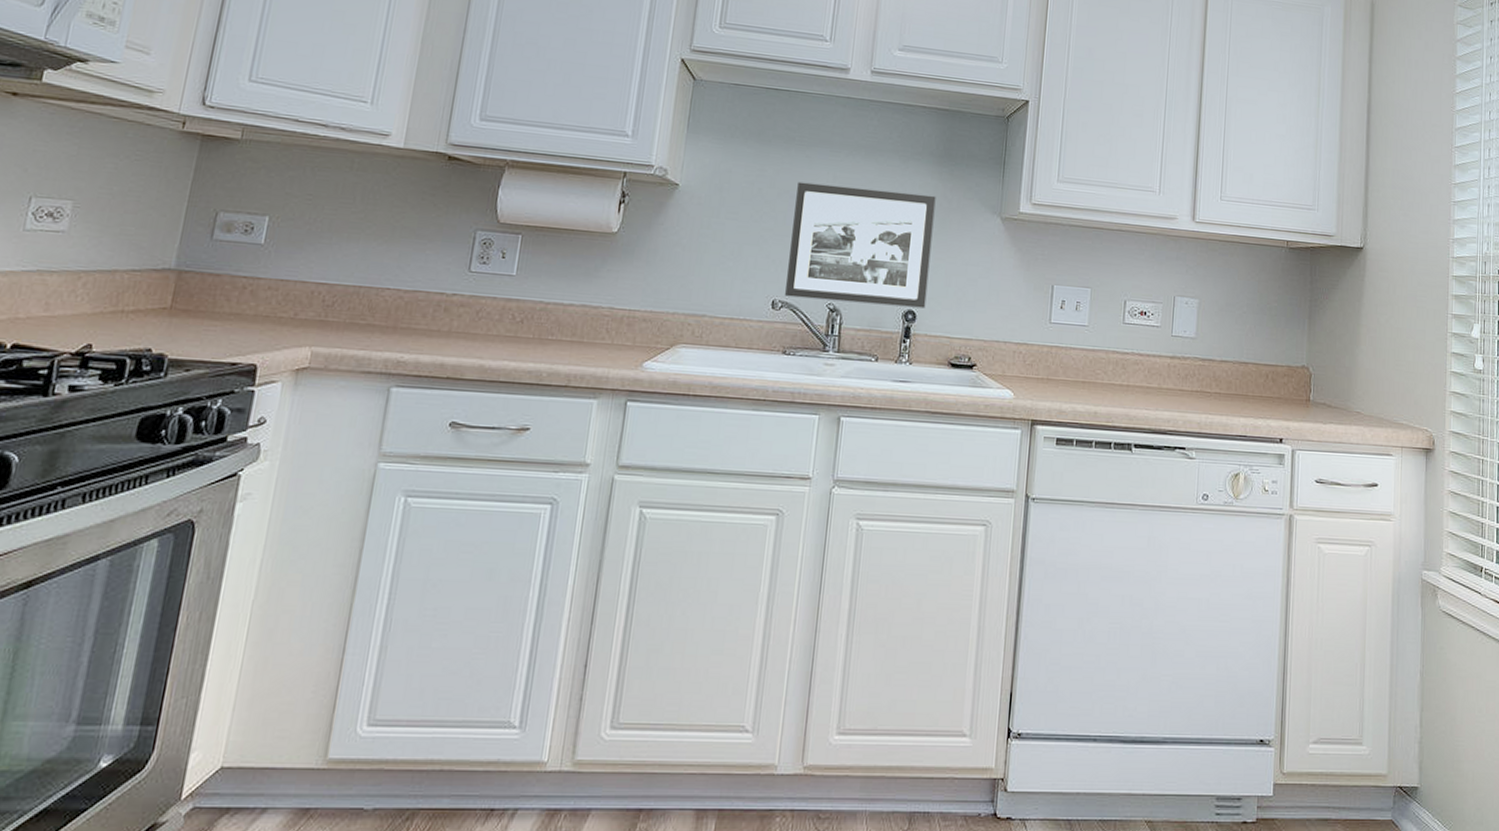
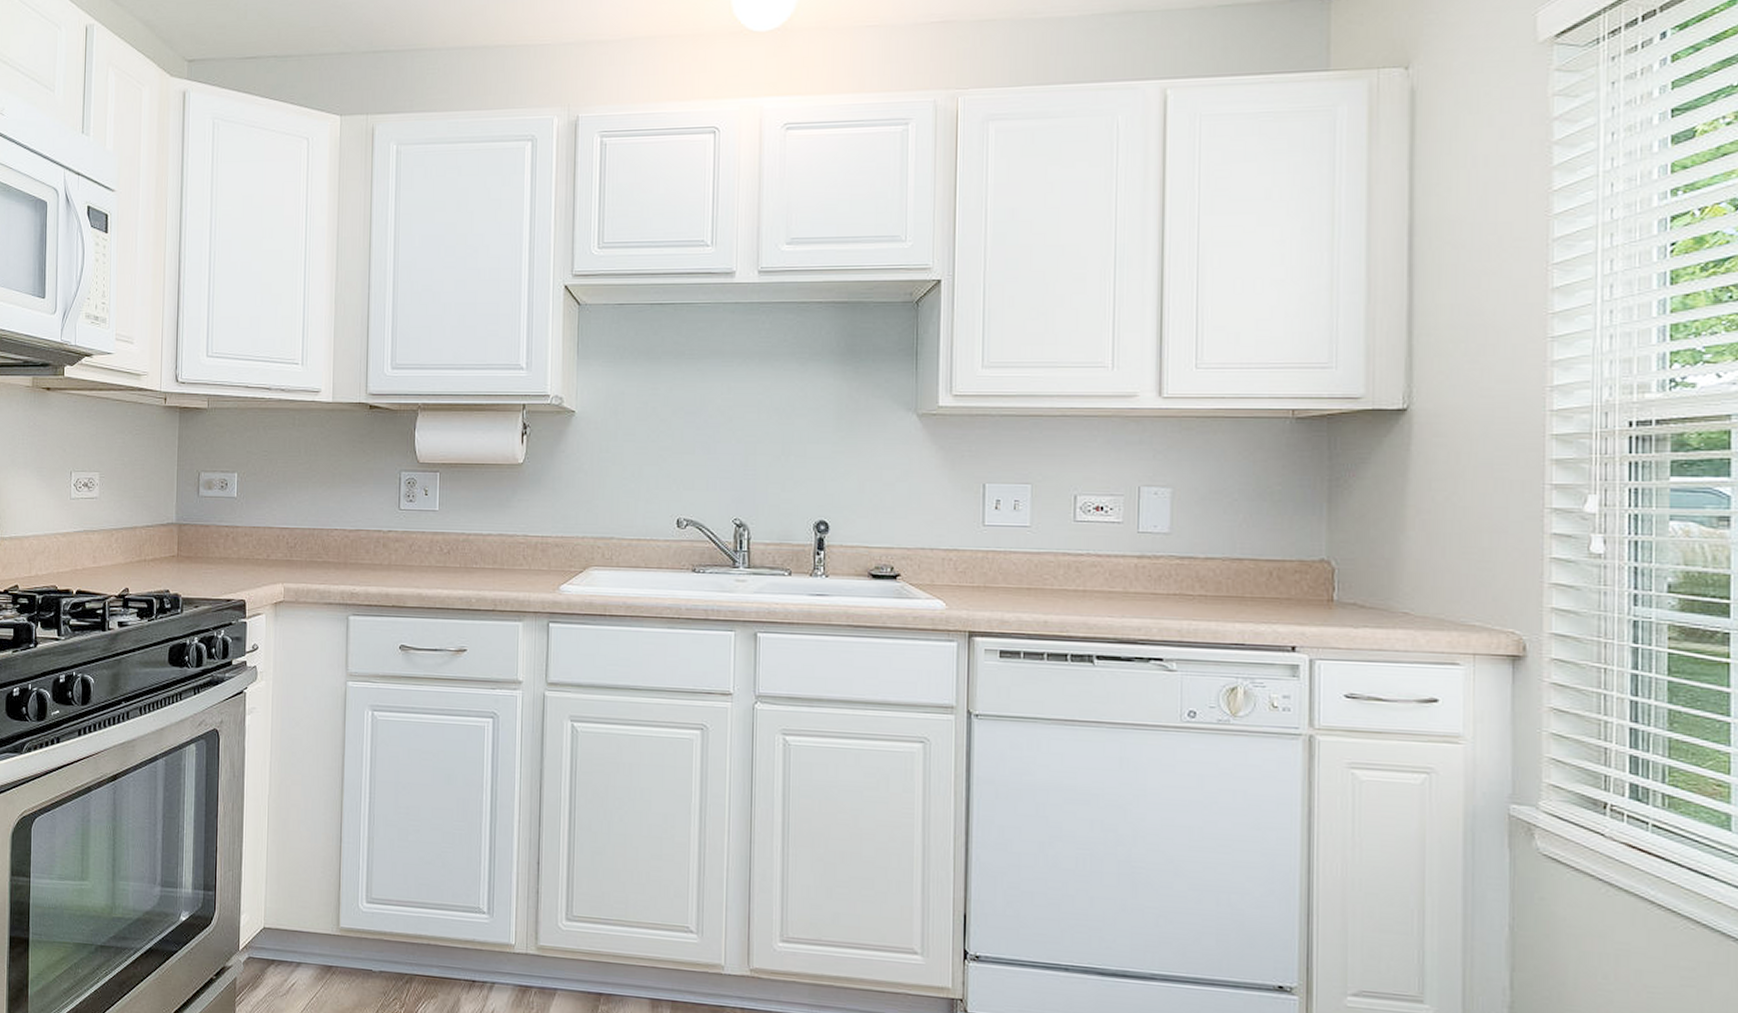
picture frame: present [785,181,936,309] -> none [689,397,841,518]

